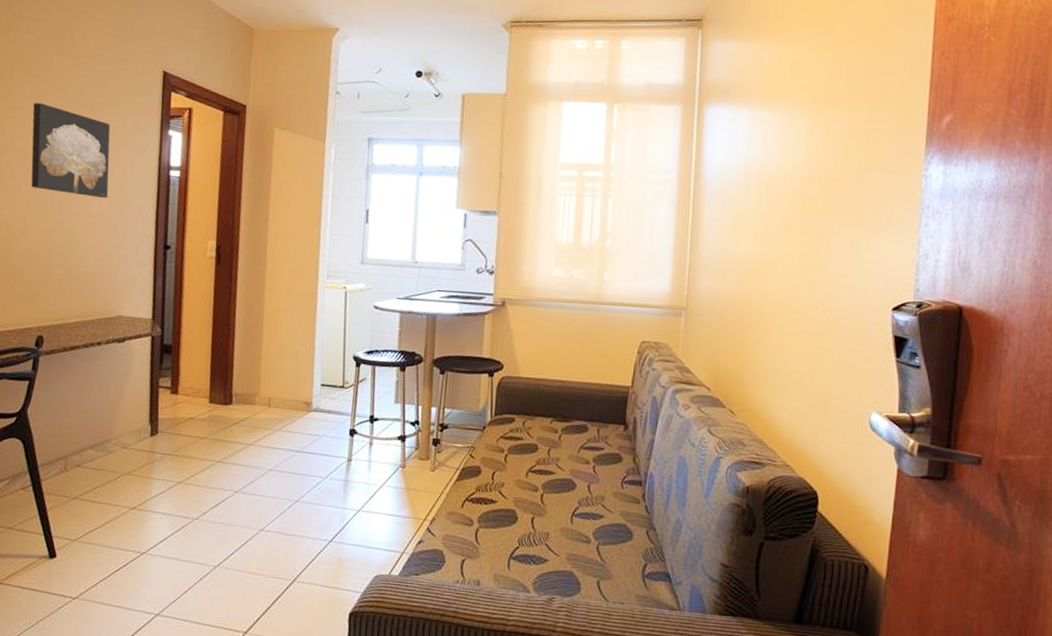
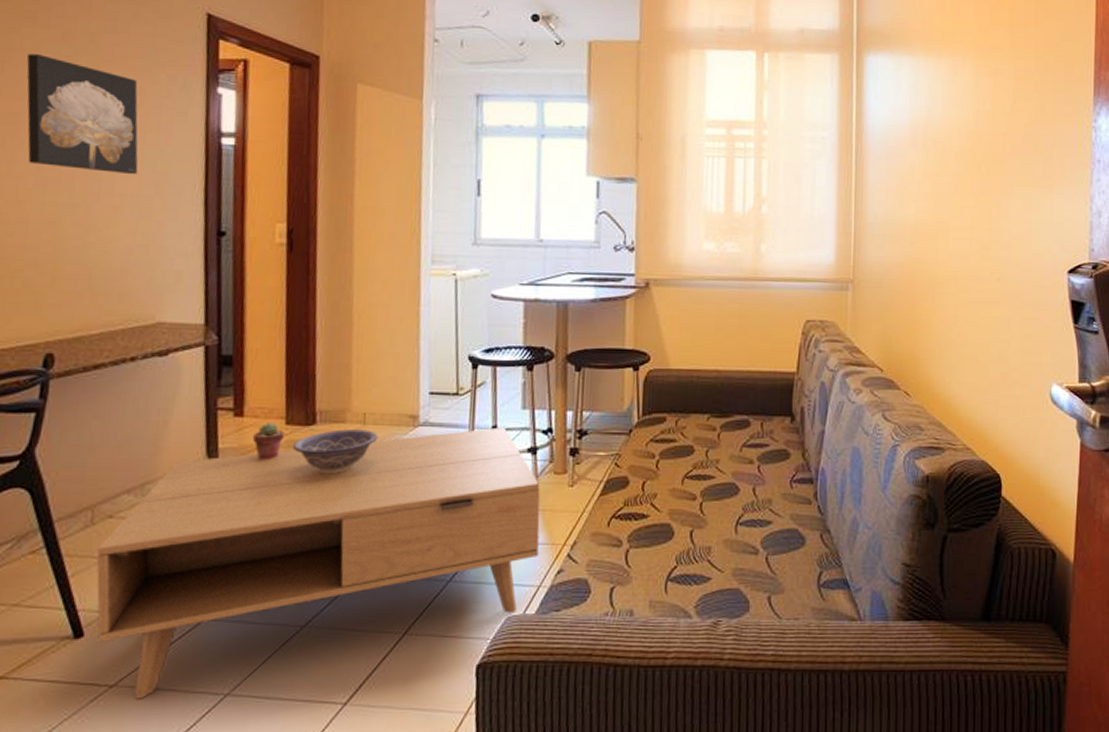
coffee table: none [65,416,407,611] -> present [96,427,541,699]
potted succulent: none [184,401,209,431] -> present [253,423,285,461]
decorative bowl: none [213,410,280,445] -> present [292,429,379,473]

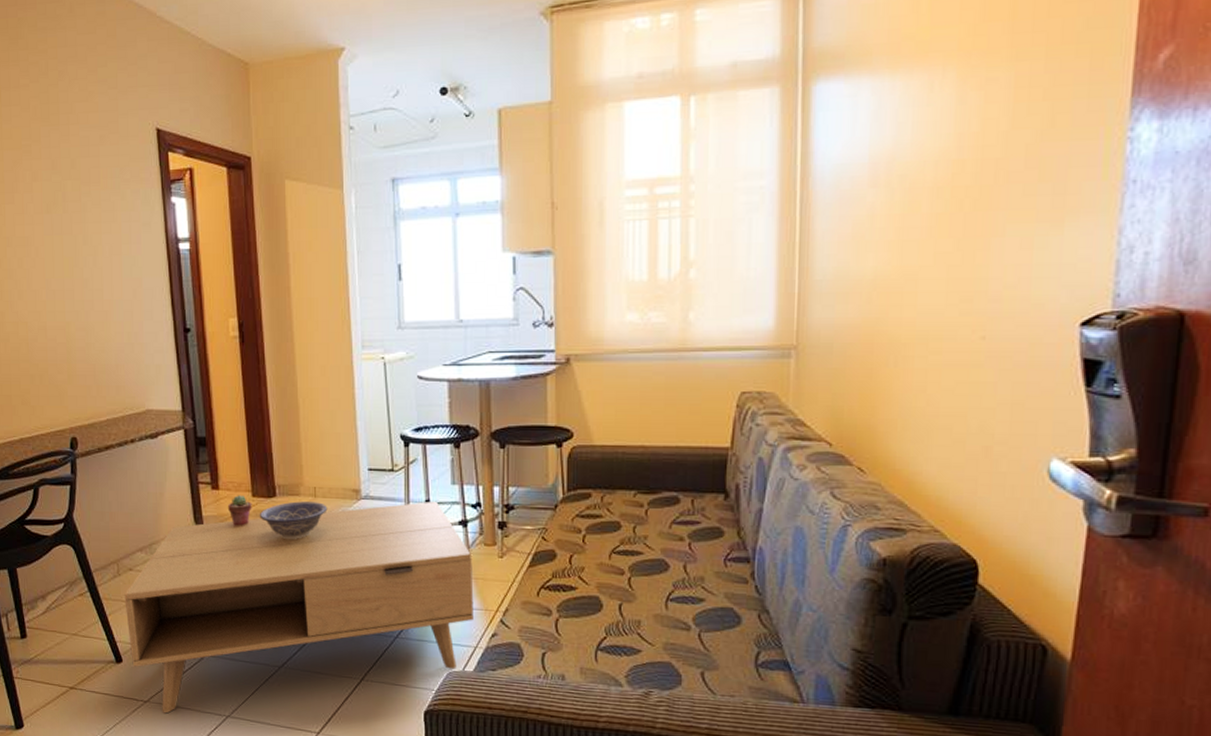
wall art: present [27,54,139,174] -> none [29,183,119,282]

